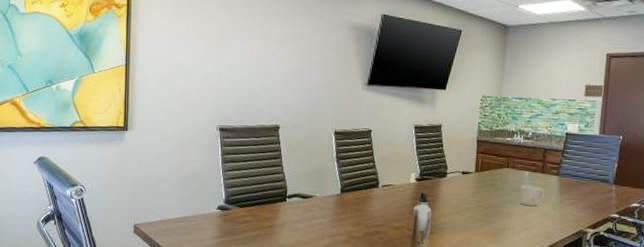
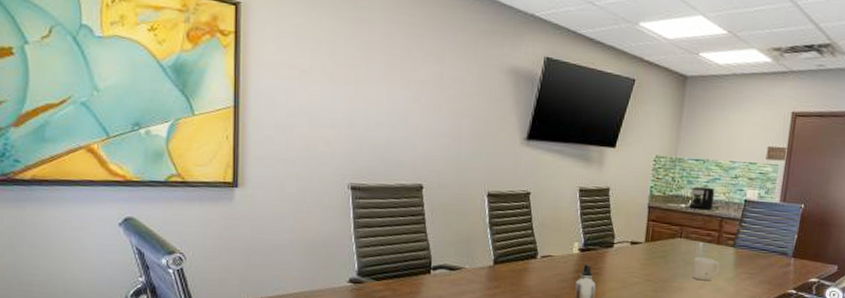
coffee maker: none [511,122,543,144] -> present [685,186,720,211]

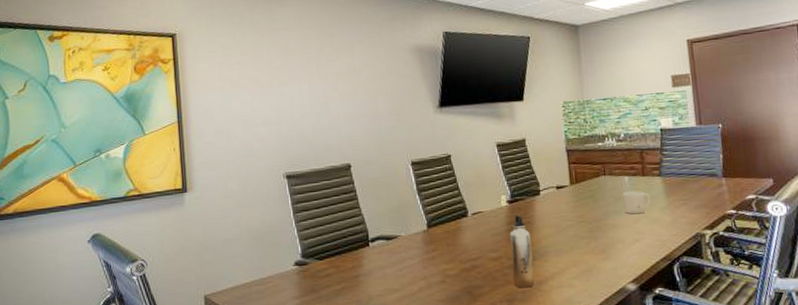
coffee maker: present [685,186,720,211] -> none [602,122,637,147]

